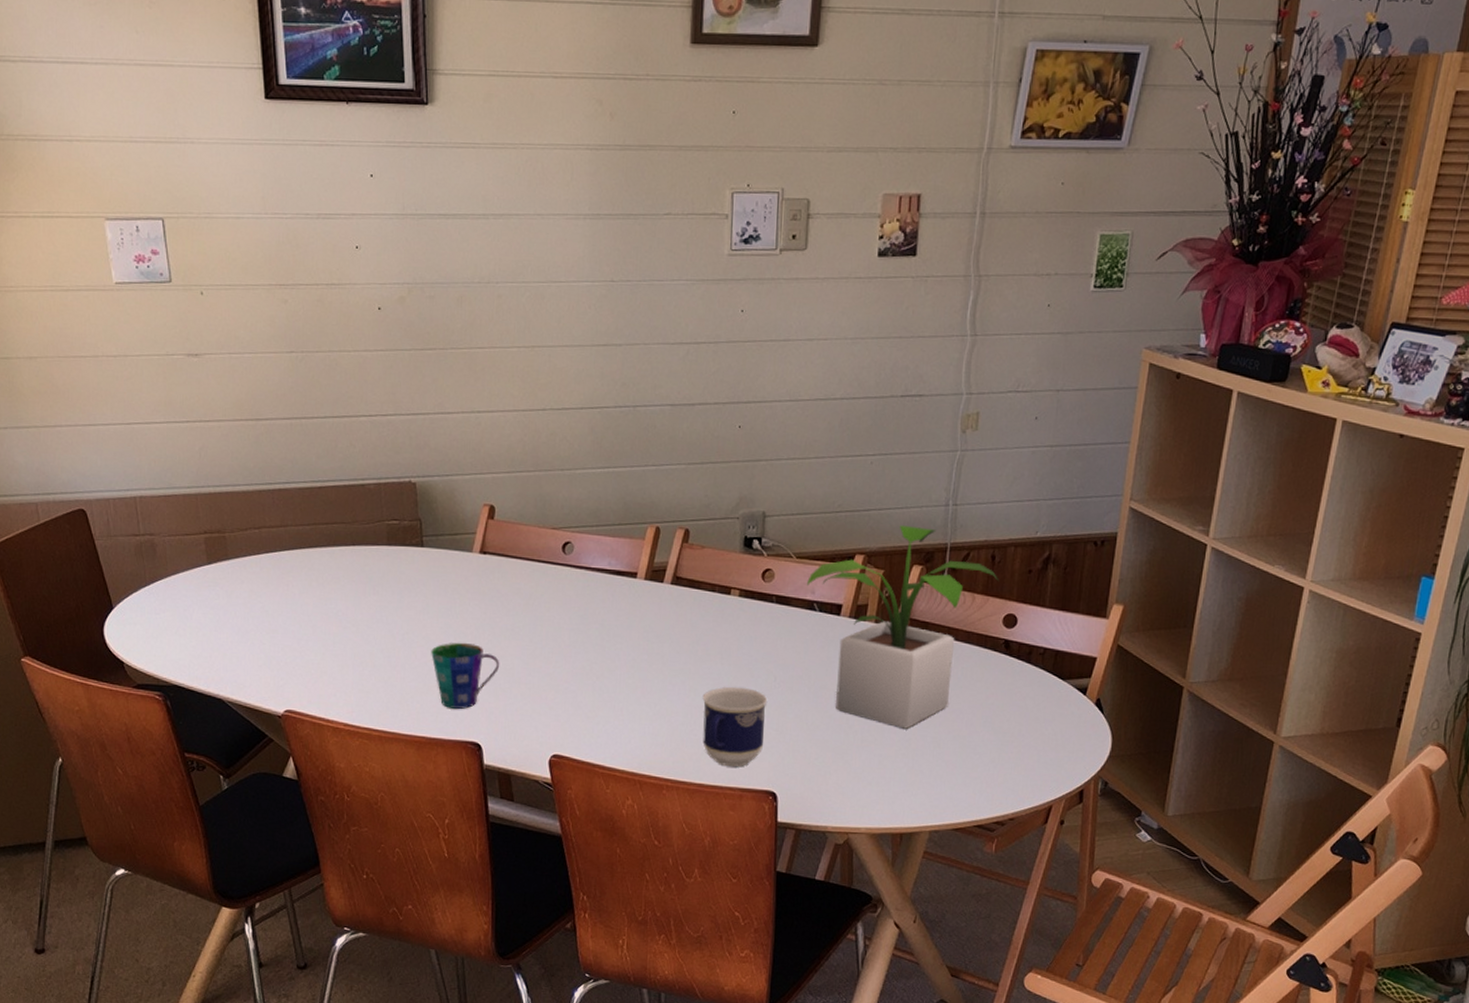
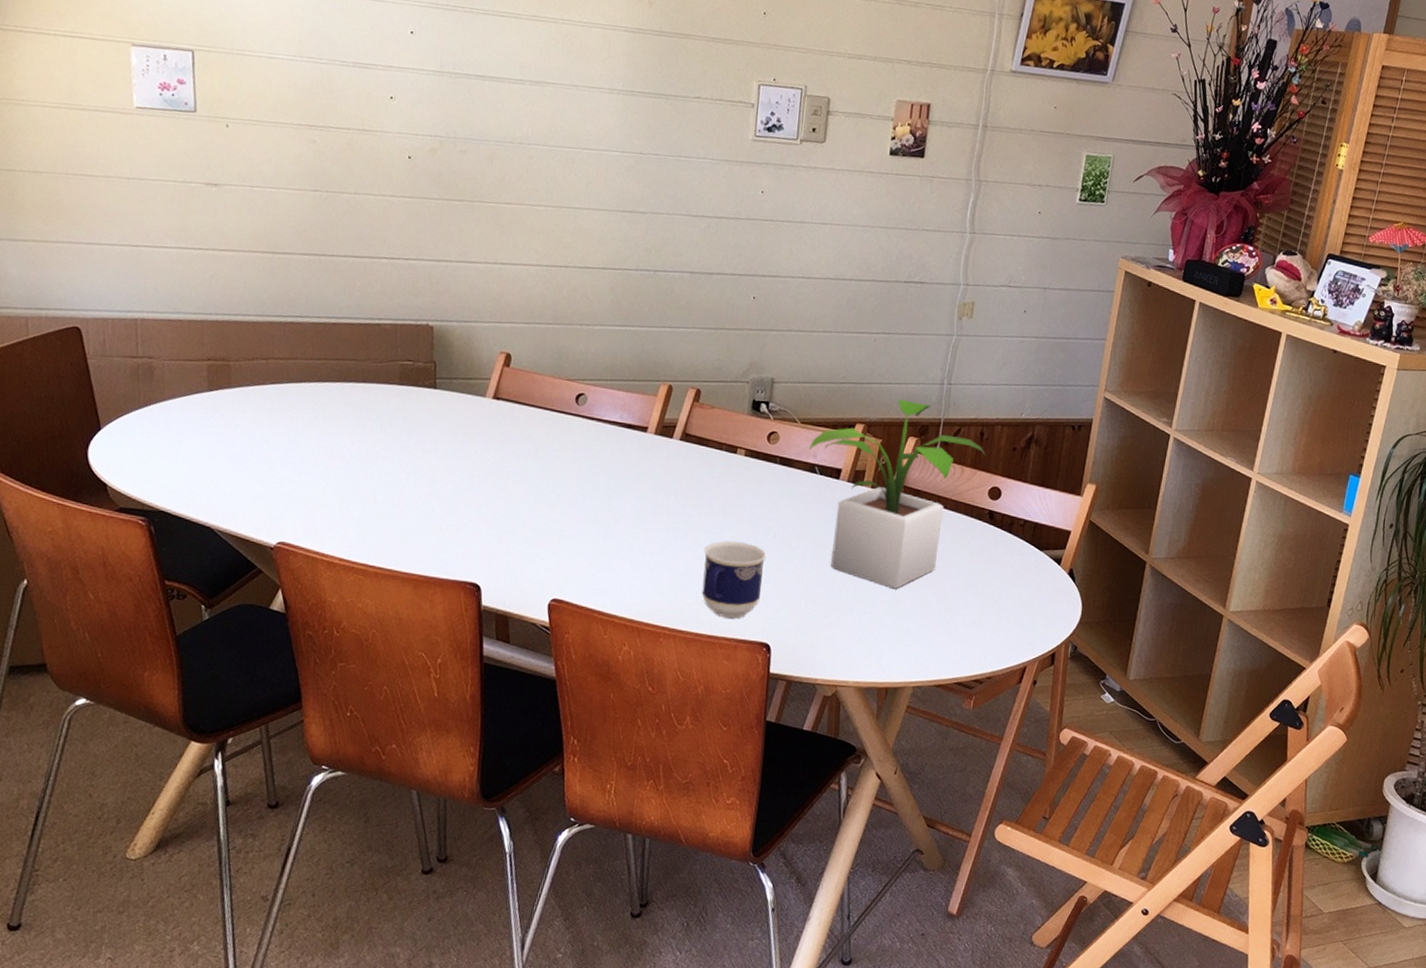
cup: present [431,642,500,709] -> none [436,483,506,550]

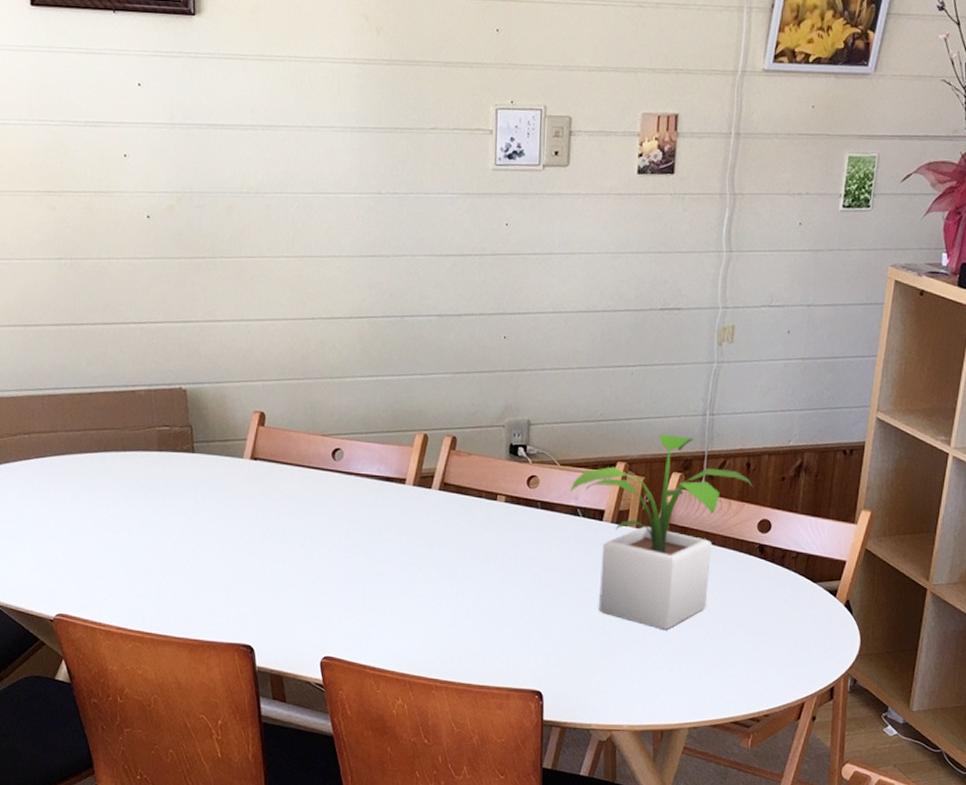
cup: present [702,541,767,618] -> none [470,590,533,667]

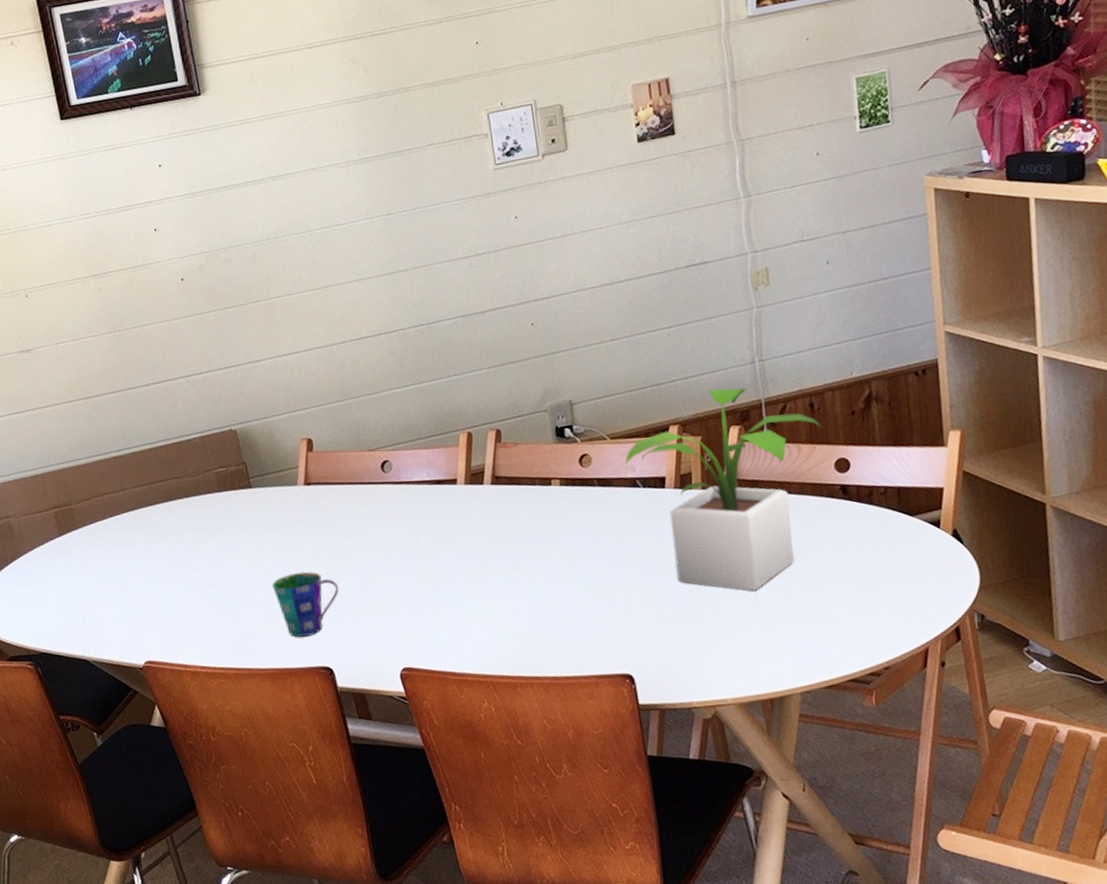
cup: none [203,546,272,612] -> present [272,571,339,637]

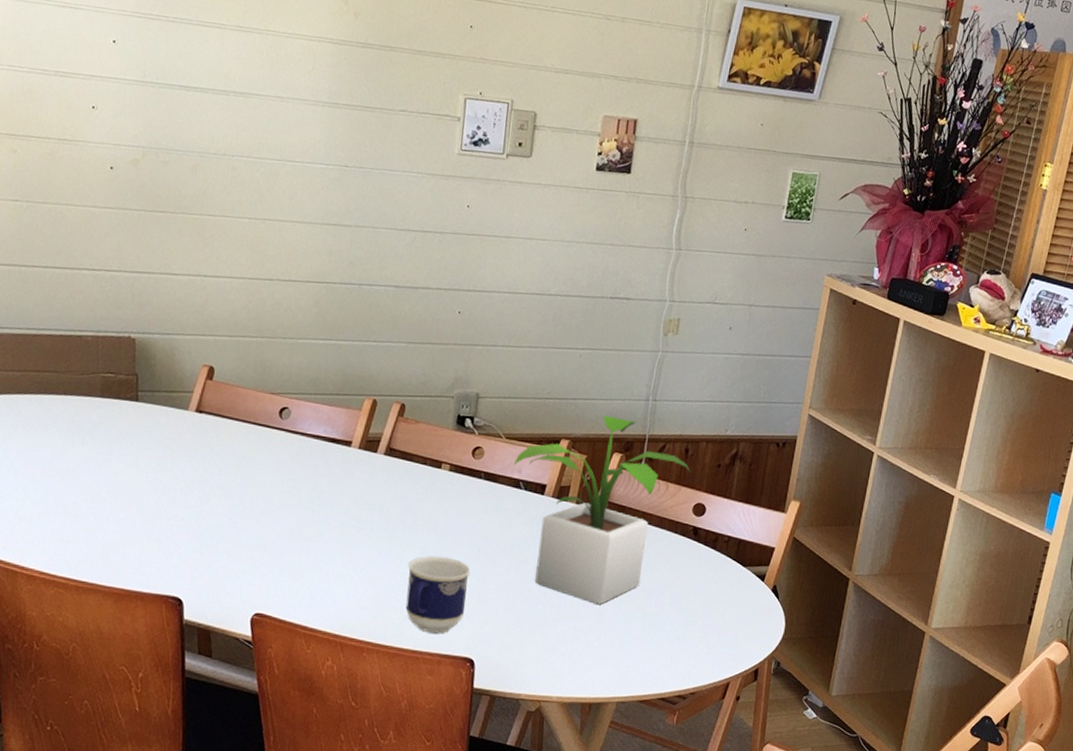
cup: present [272,571,339,637] -> none [137,497,208,564]
cup: none [540,574,611,655] -> present [405,556,471,633]

